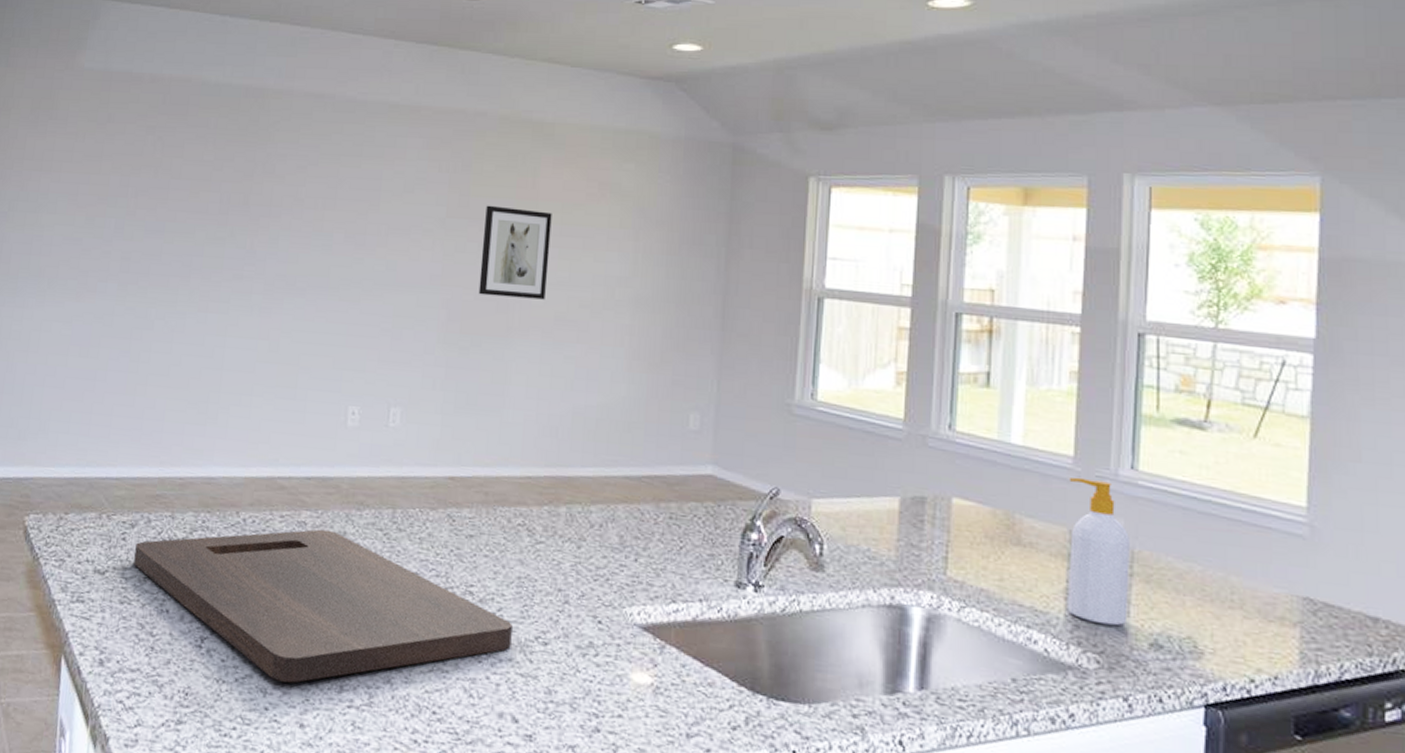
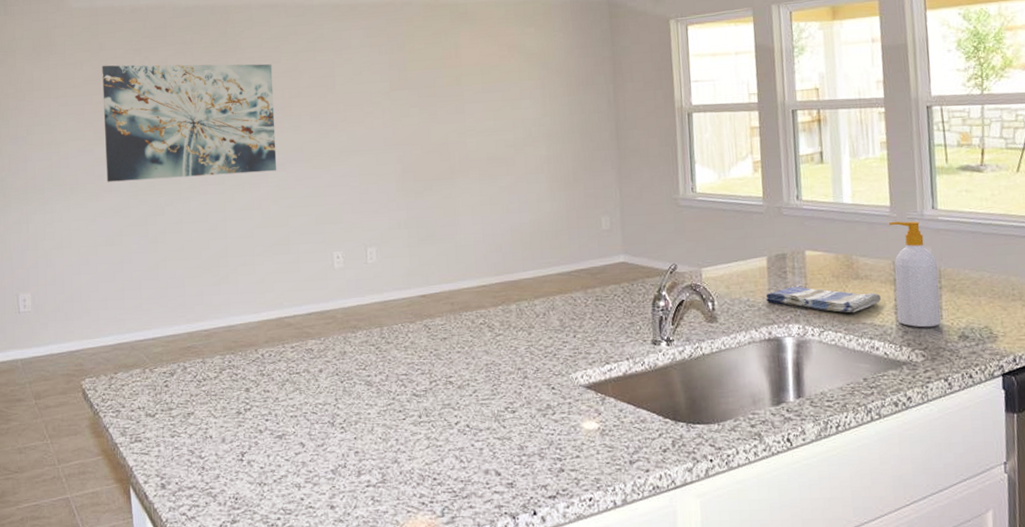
wall art: none [91,140,308,296] -> present [102,64,277,182]
cutting board: present [134,529,512,683] -> none [177,352,487,476]
wall art: present [478,205,552,300] -> none [421,75,478,149]
dish towel: none [892,541,1048,590] -> present [766,286,882,313]

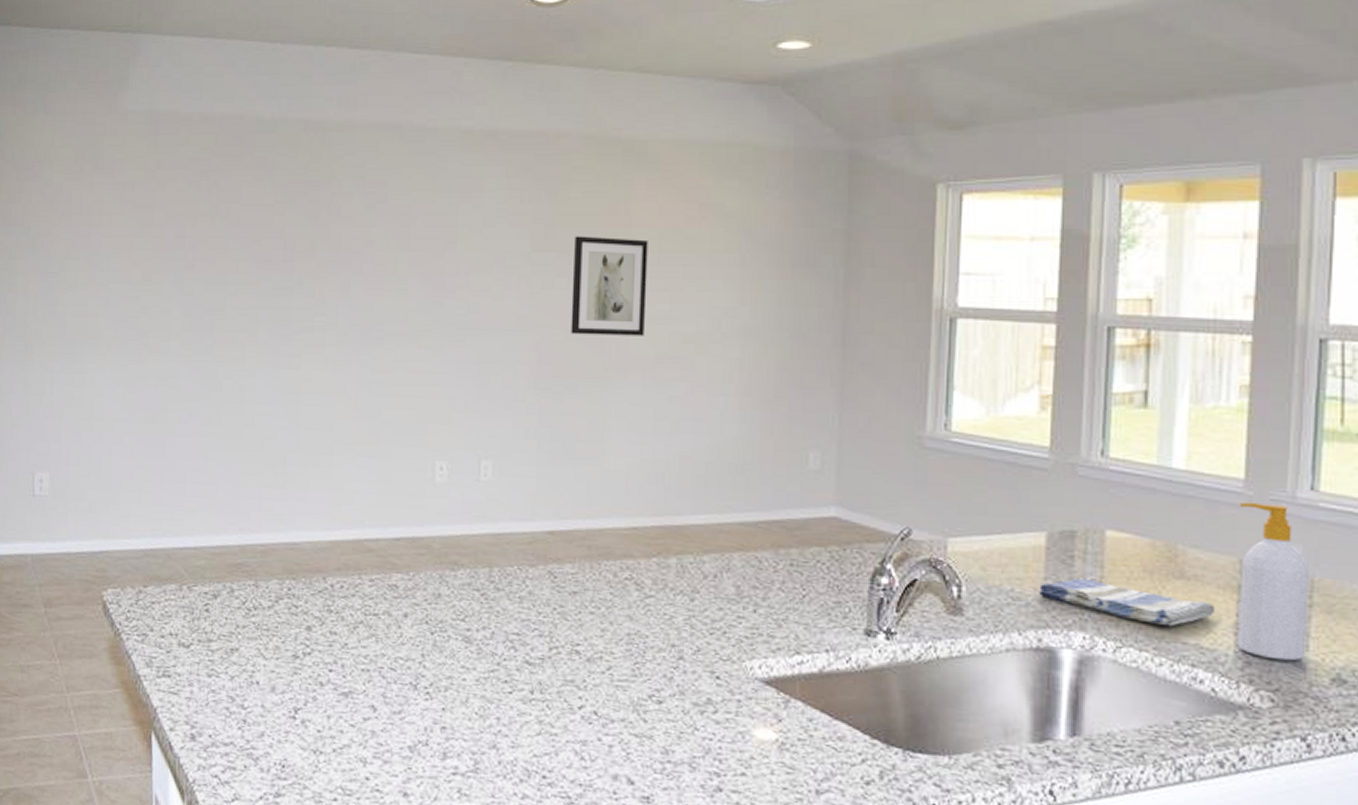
wall art: present [102,64,277,182] -> none [153,188,376,346]
wall art: none [421,75,478,149] -> present [570,236,648,336]

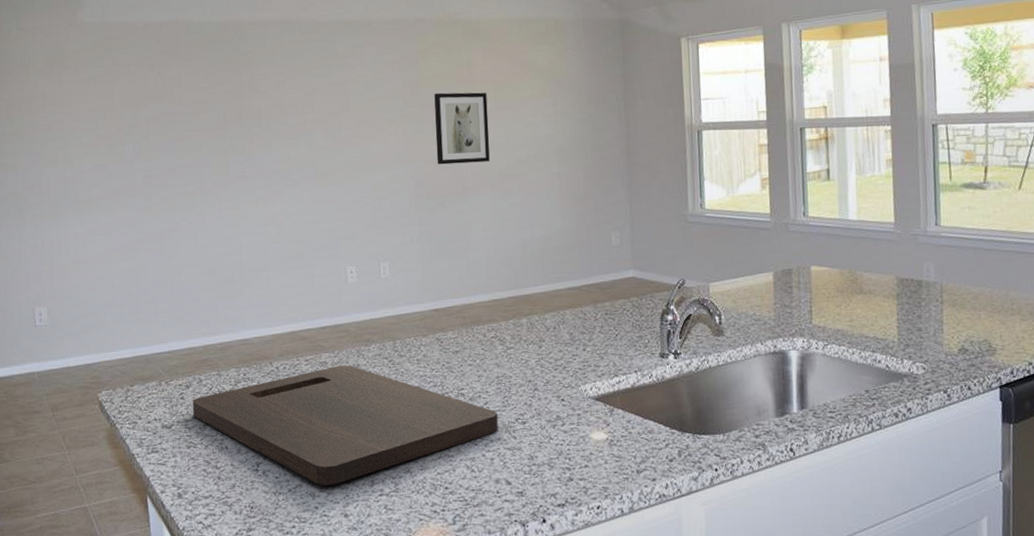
cutting board: none [219,592,624,752] -> present [193,365,498,485]
dish towel: present [1039,578,1216,627] -> none [771,300,884,327]
soap bottle: present [1238,501,1309,661] -> none [892,237,942,341]

